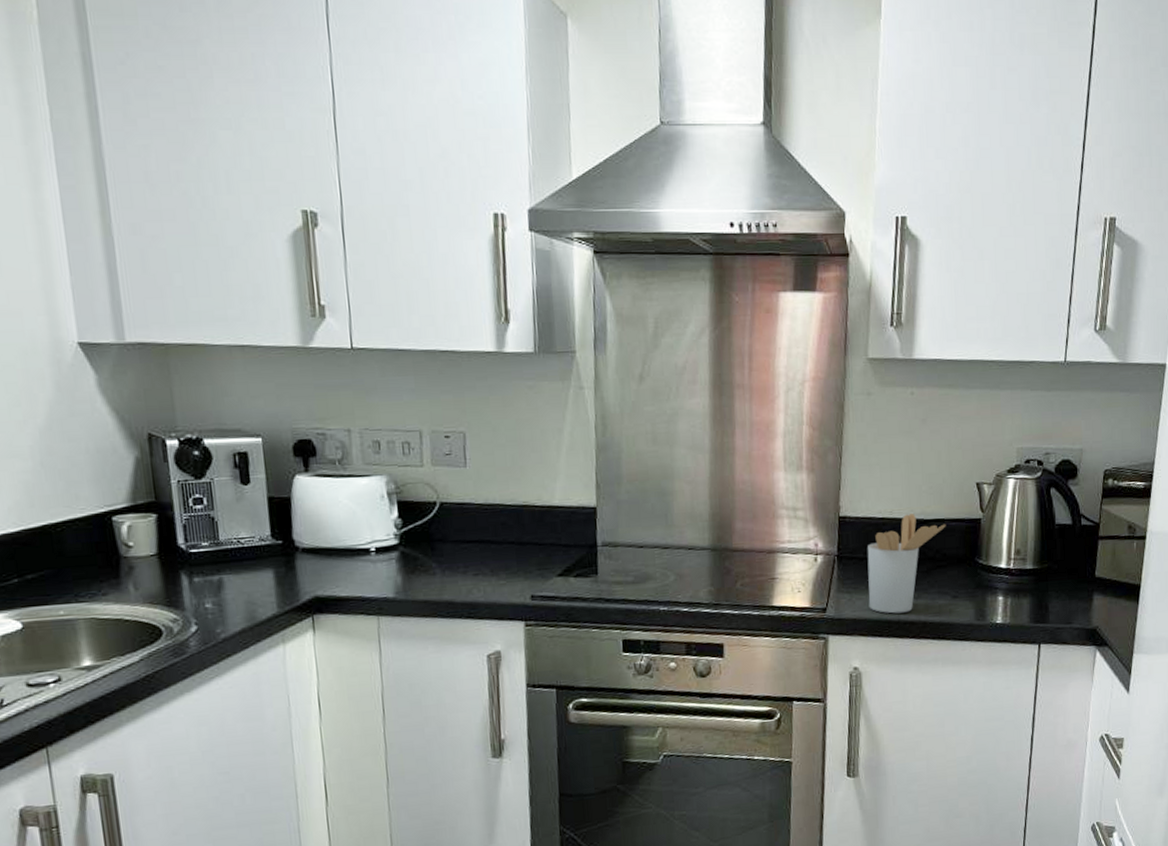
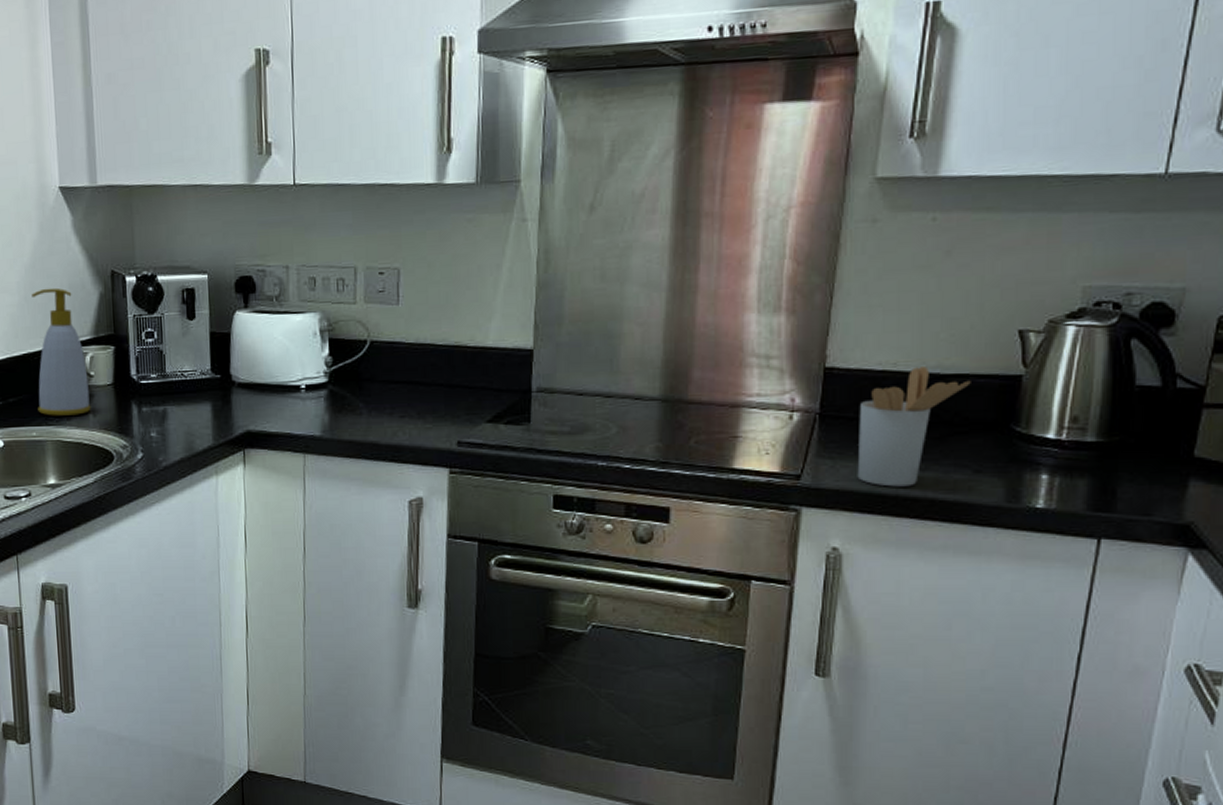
soap bottle: none [49,452,132,592] -> present [31,287,91,416]

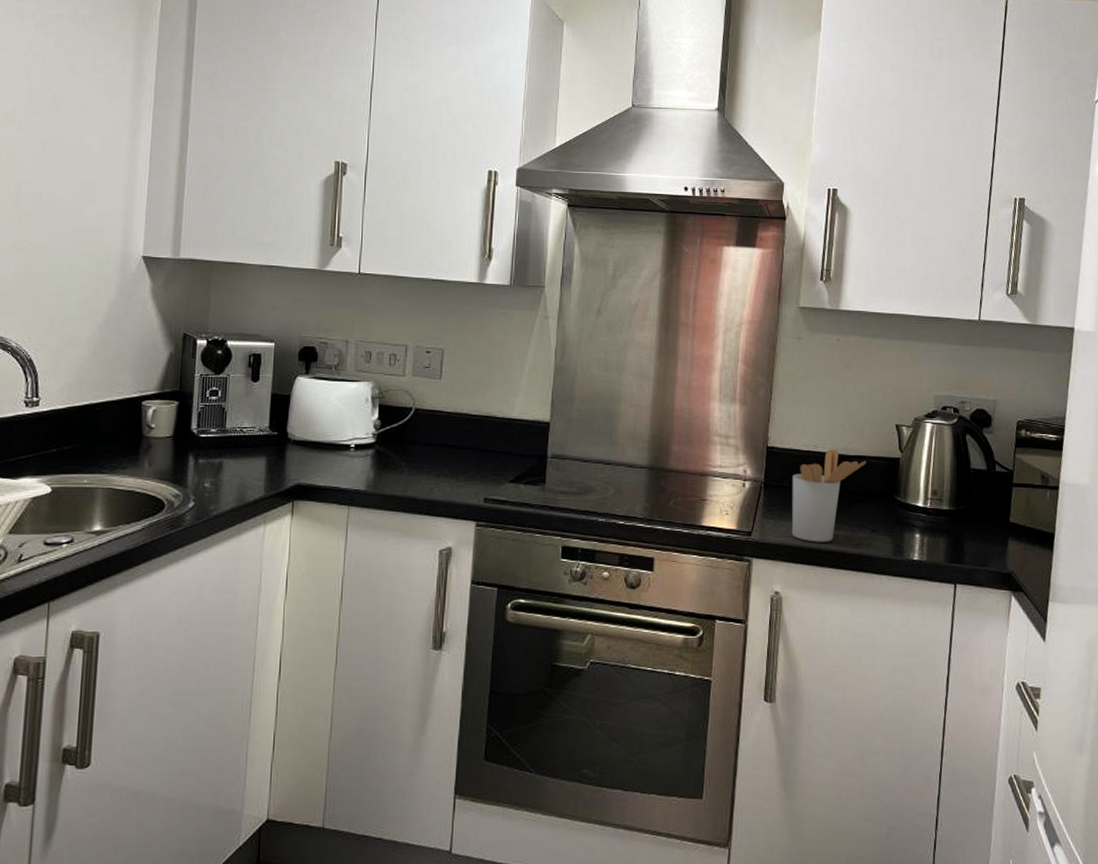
soap bottle: present [31,287,91,416] -> none [92,345,148,465]

